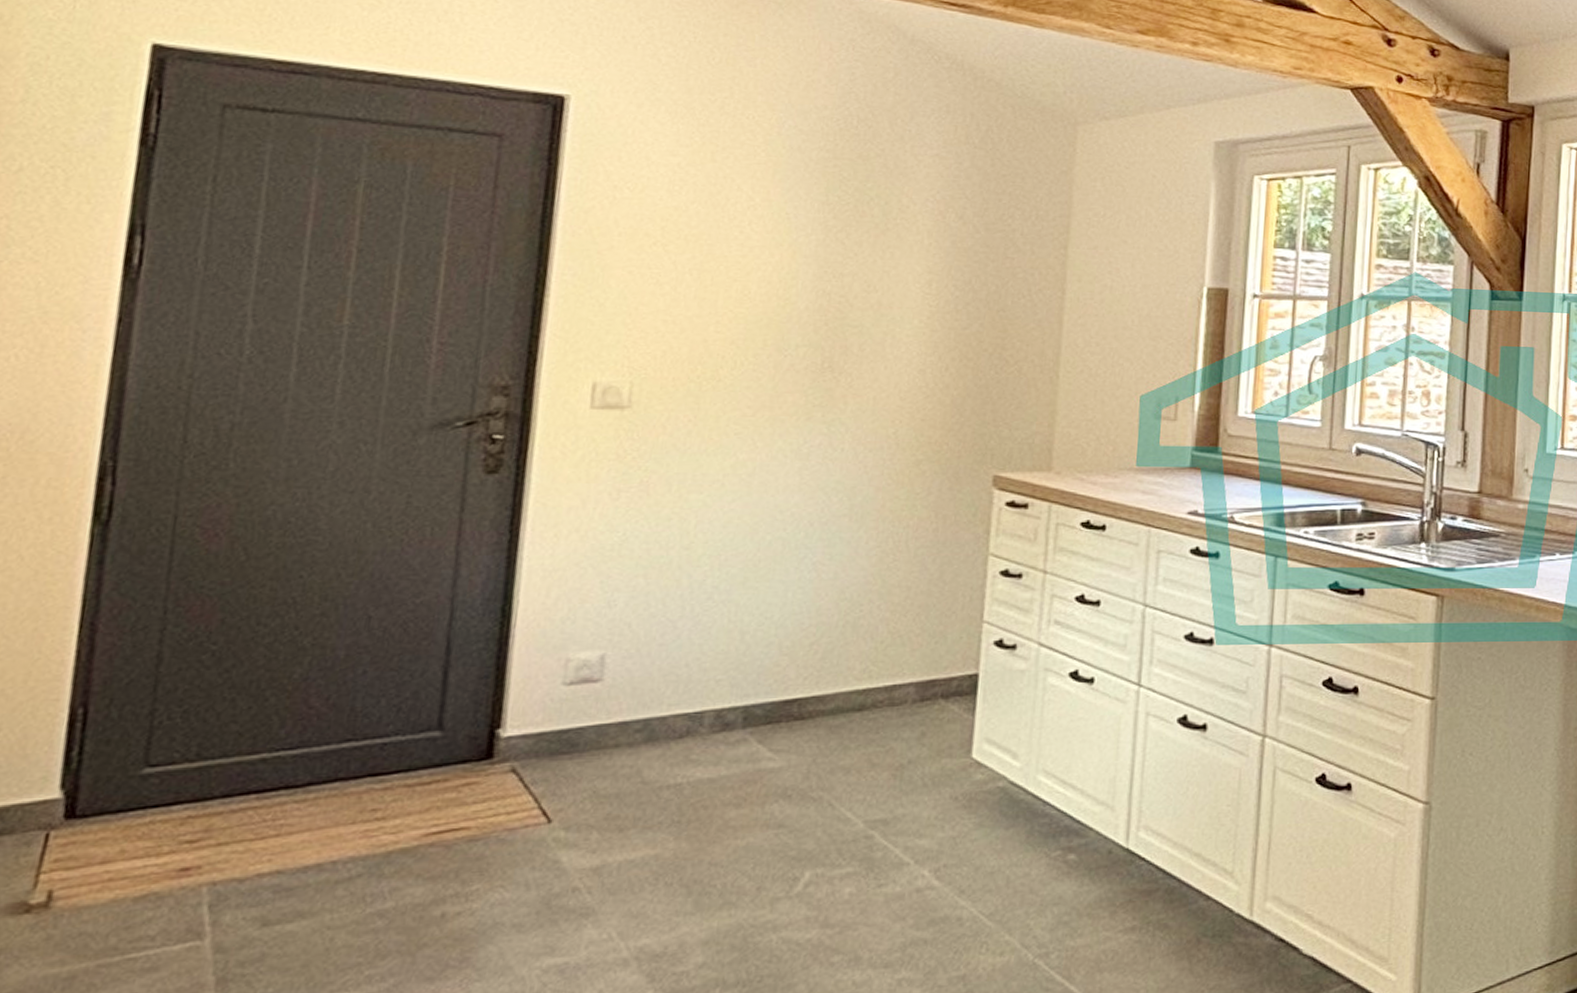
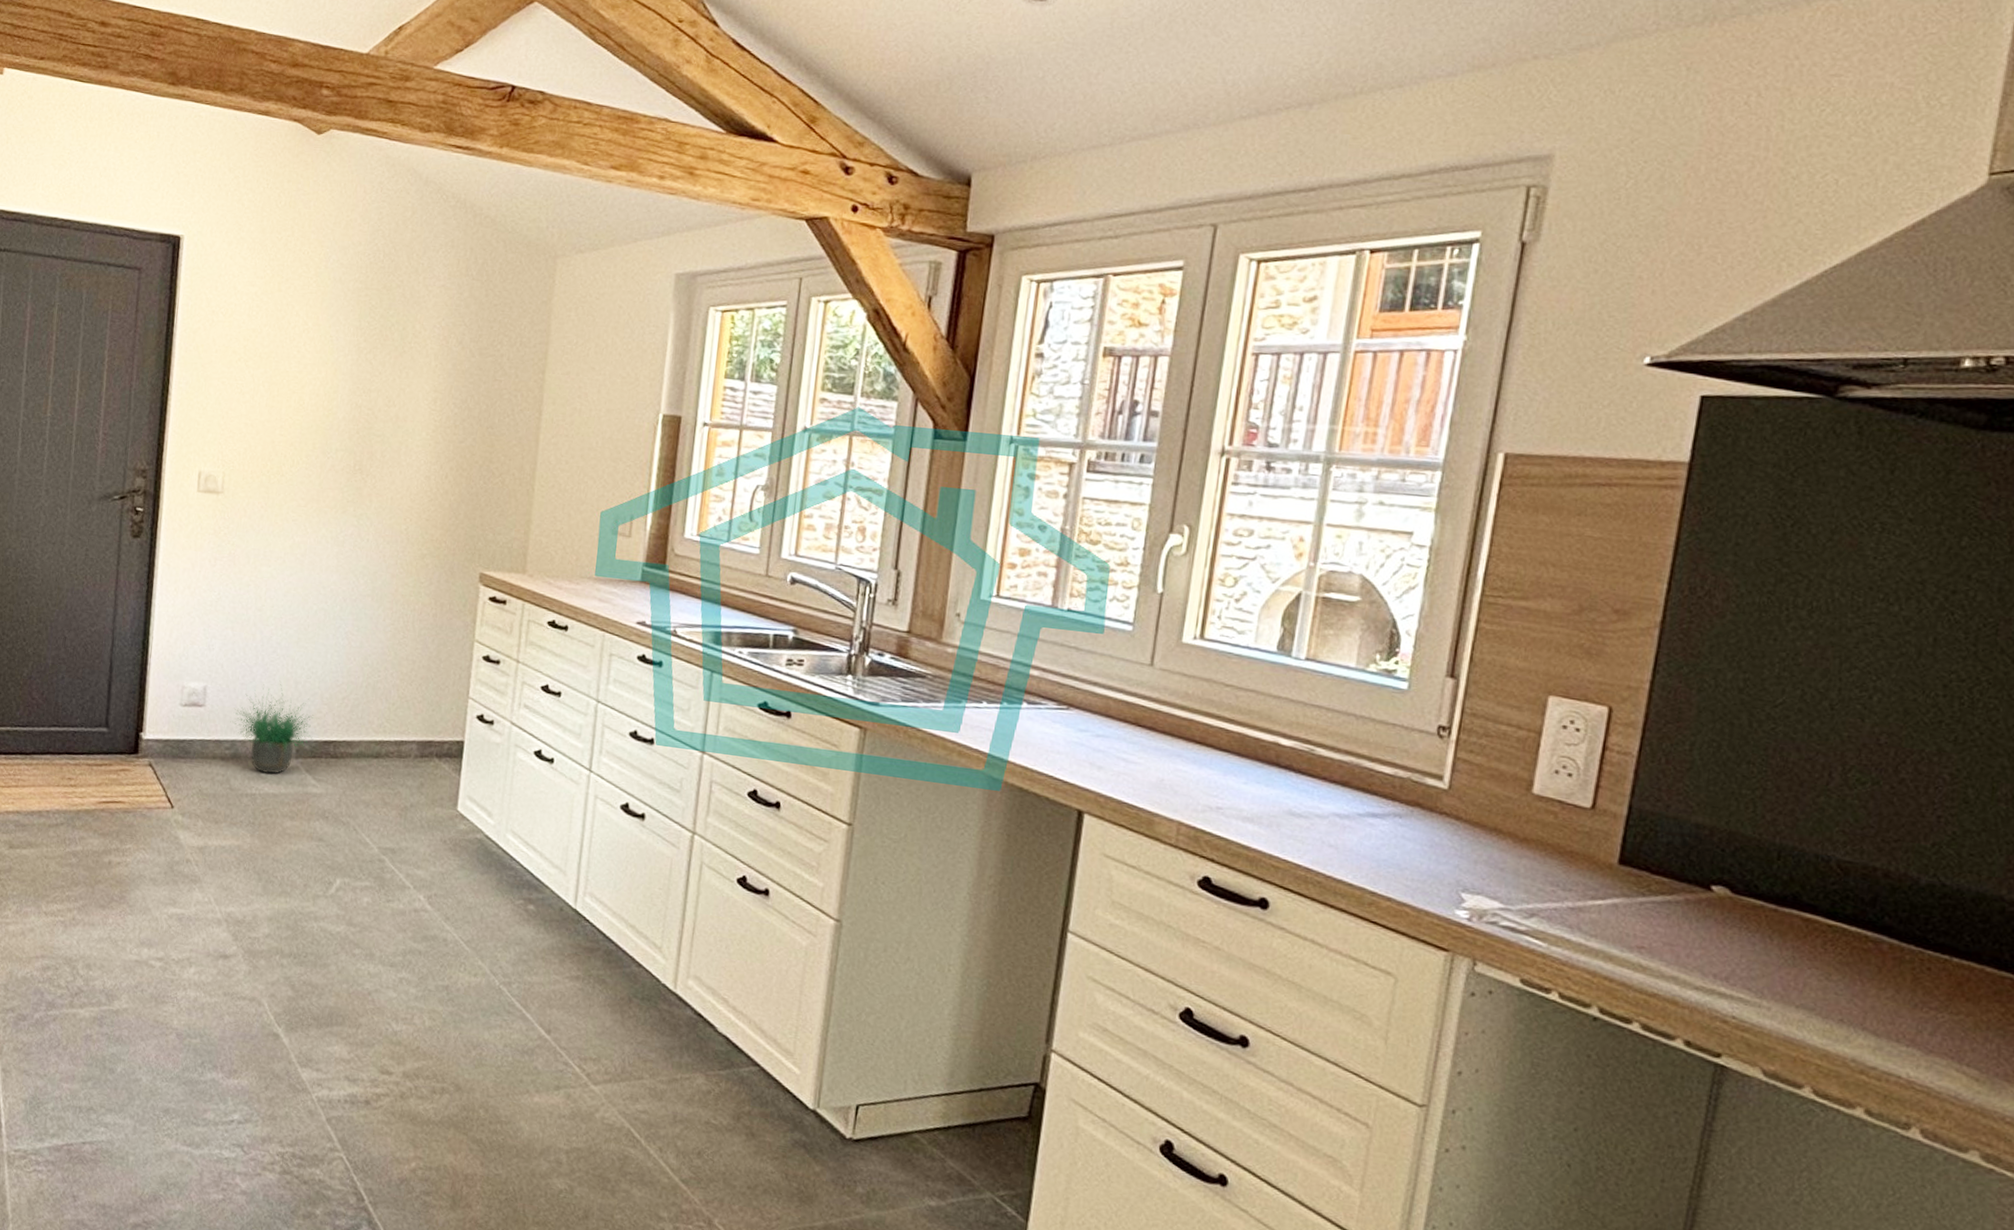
potted plant: none [645,638,769,755] -> present [232,684,314,774]

